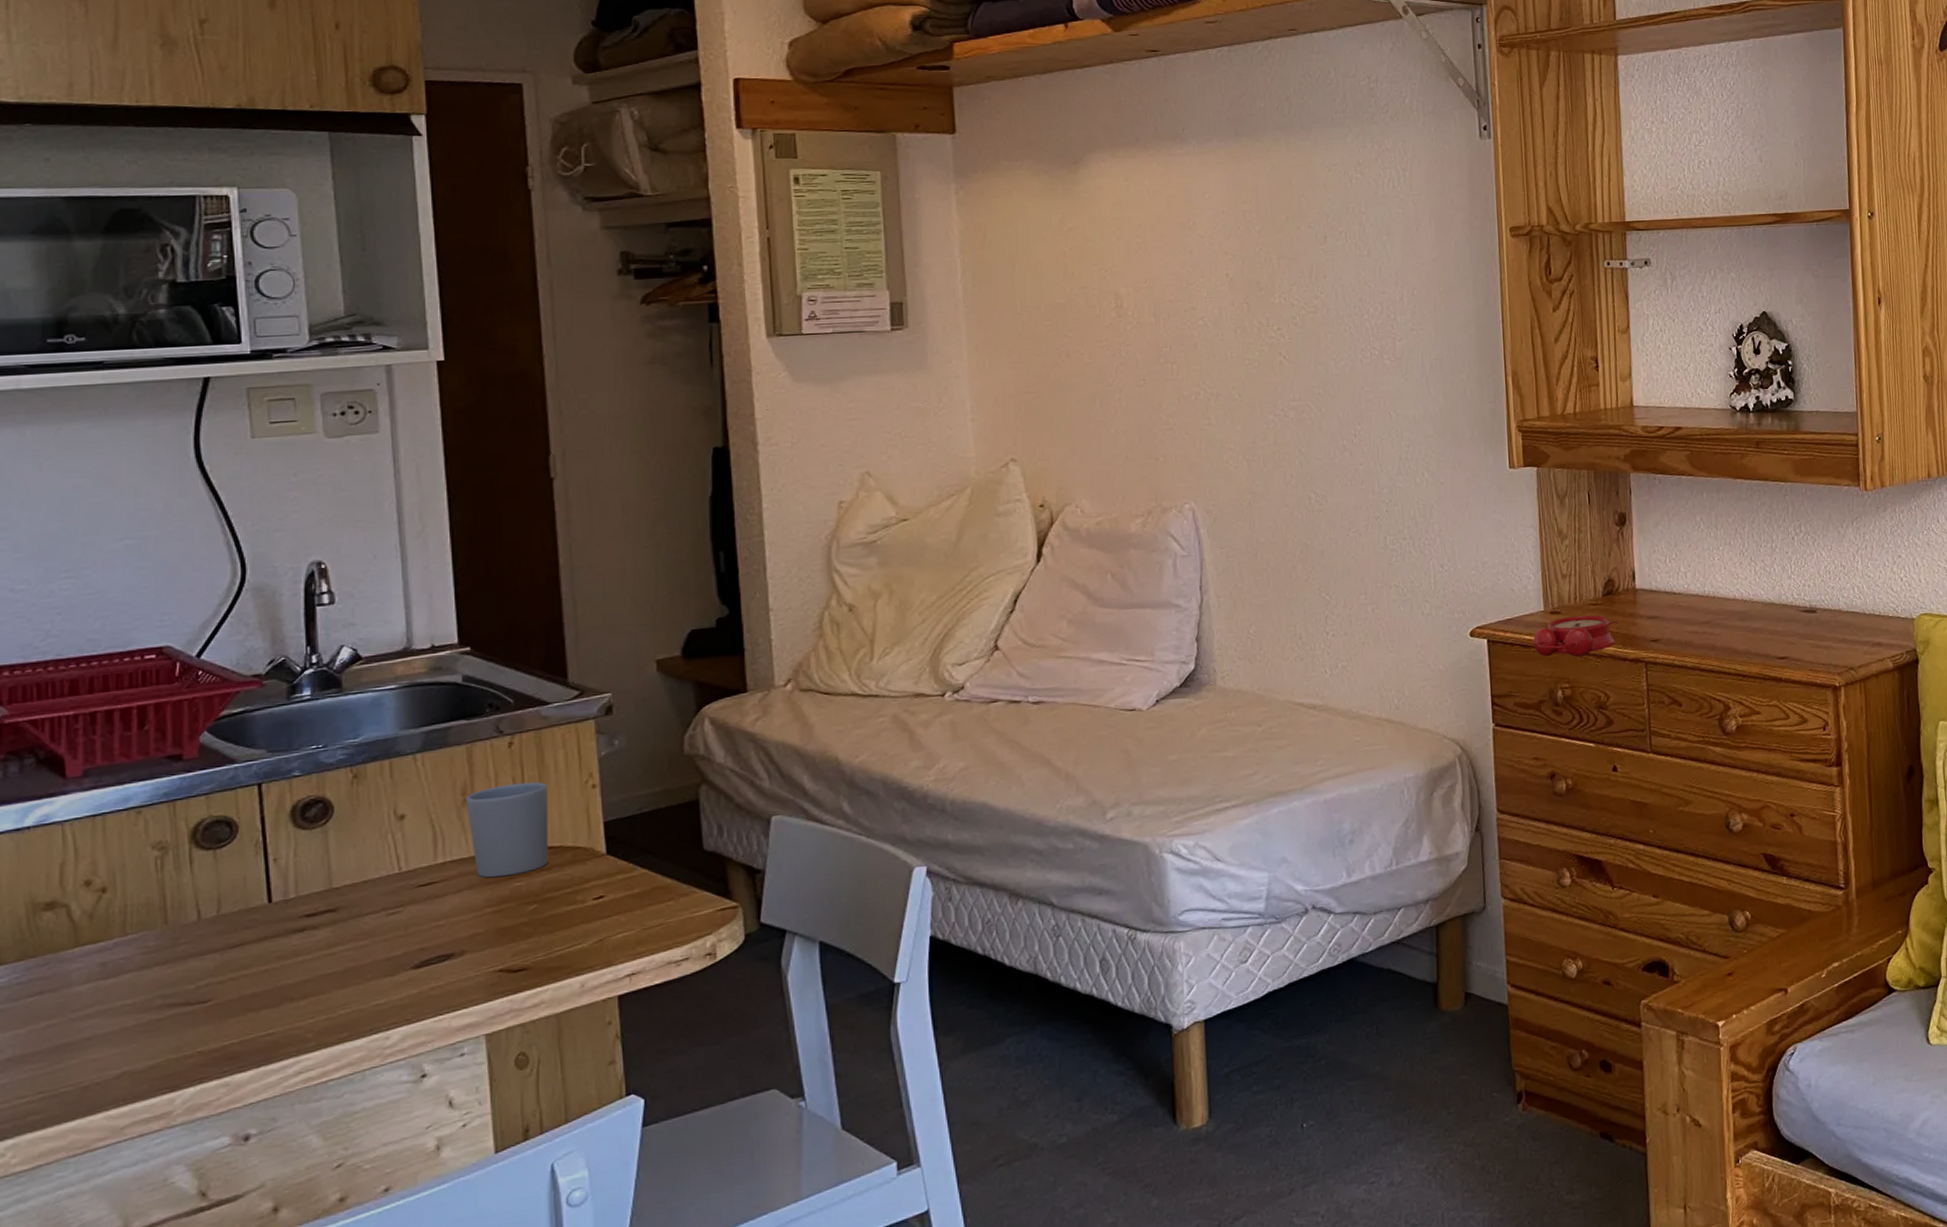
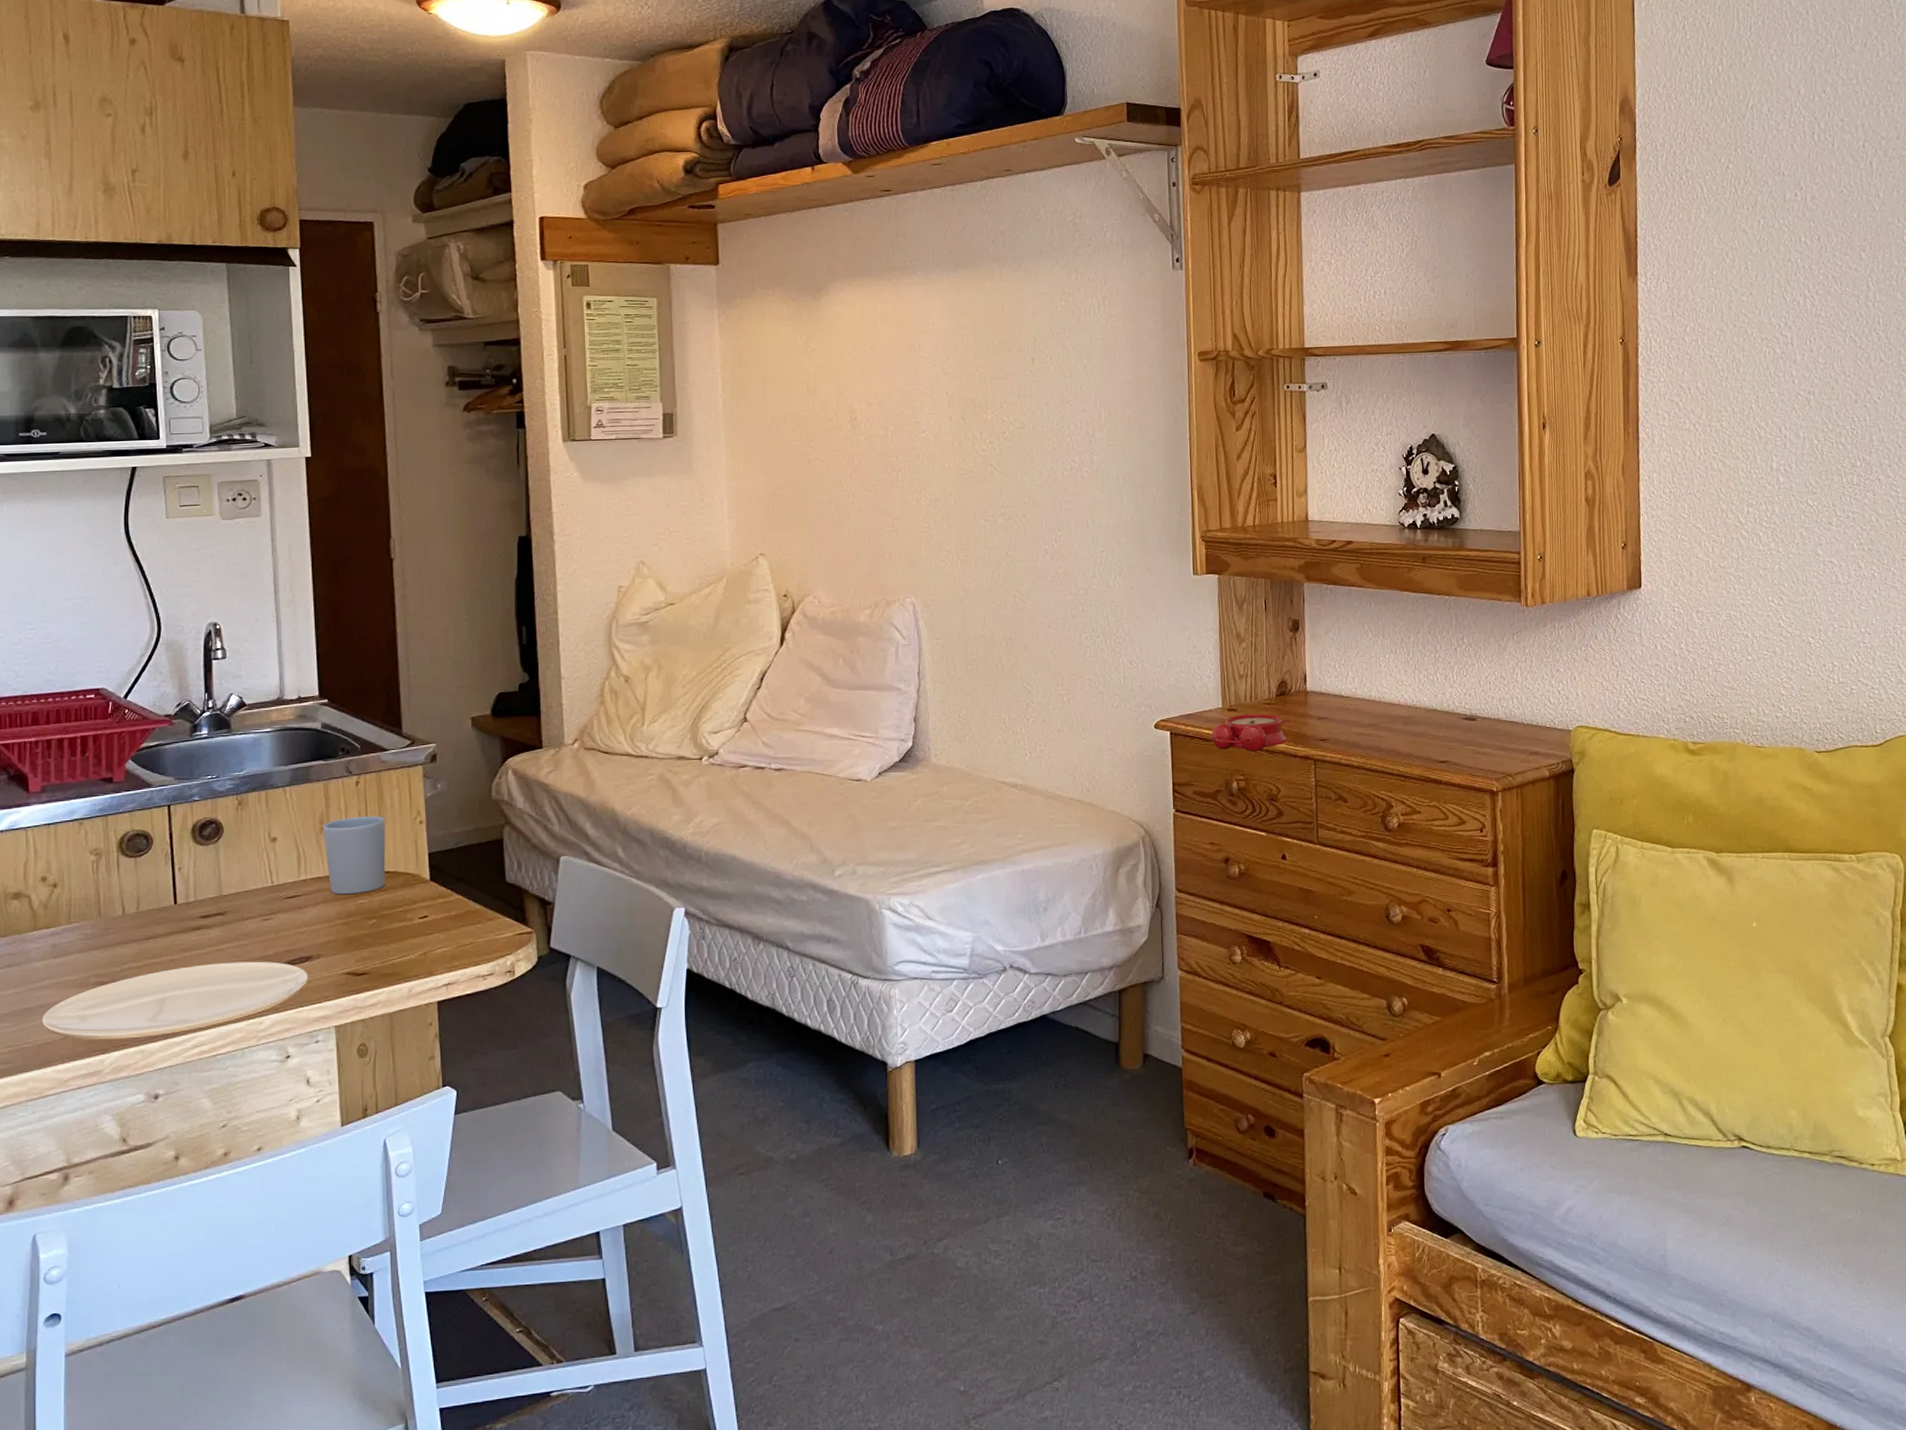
plate: none [88,963,450,1076] -> present [42,961,309,1040]

